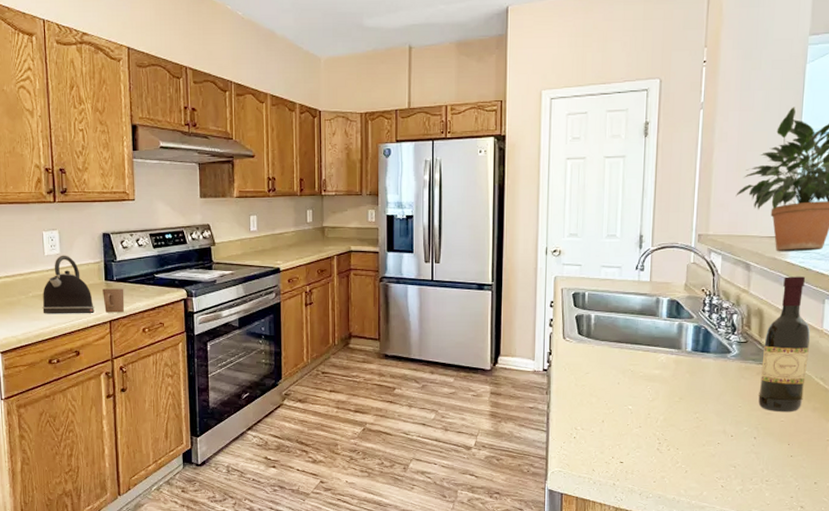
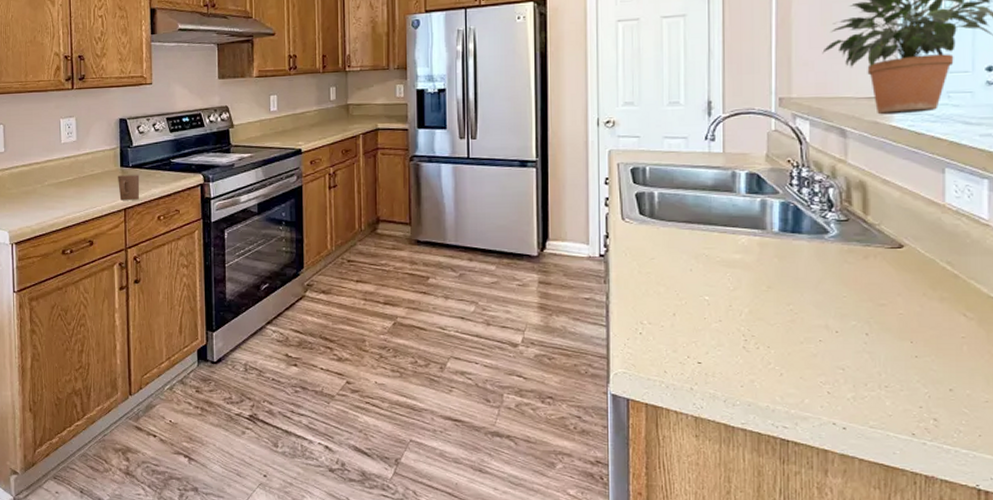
kettle: present [42,255,94,313] -> none [57,142,109,202]
wine bottle: present [758,276,811,413] -> none [868,142,930,304]

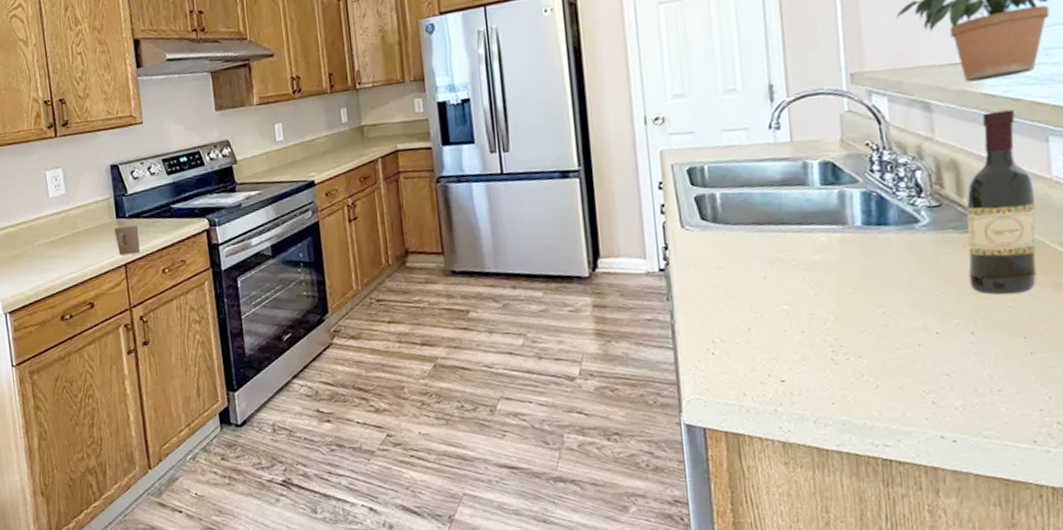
wine bottle: none [868,142,930,304] -> present [966,109,1037,296]

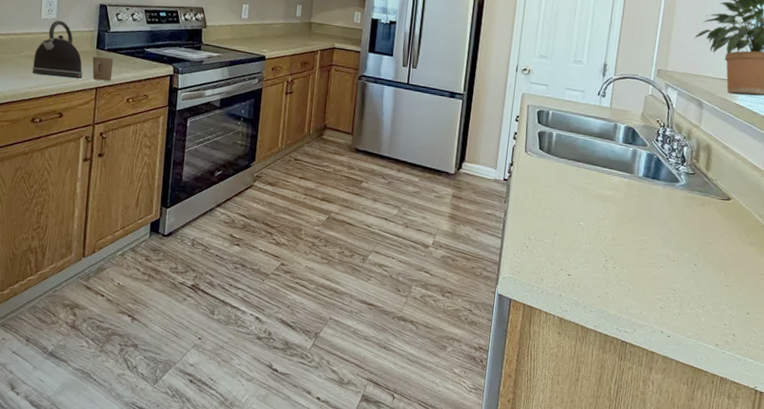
kettle: none [49,194,107,263] -> present [32,20,83,78]
wine bottle: present [966,109,1037,296] -> none [700,117,753,245]

